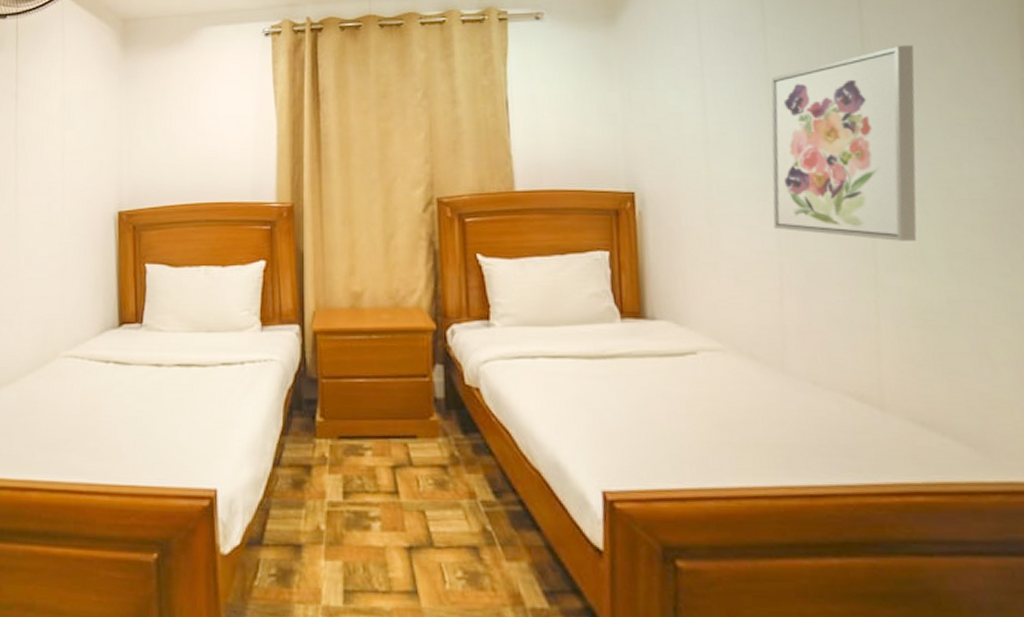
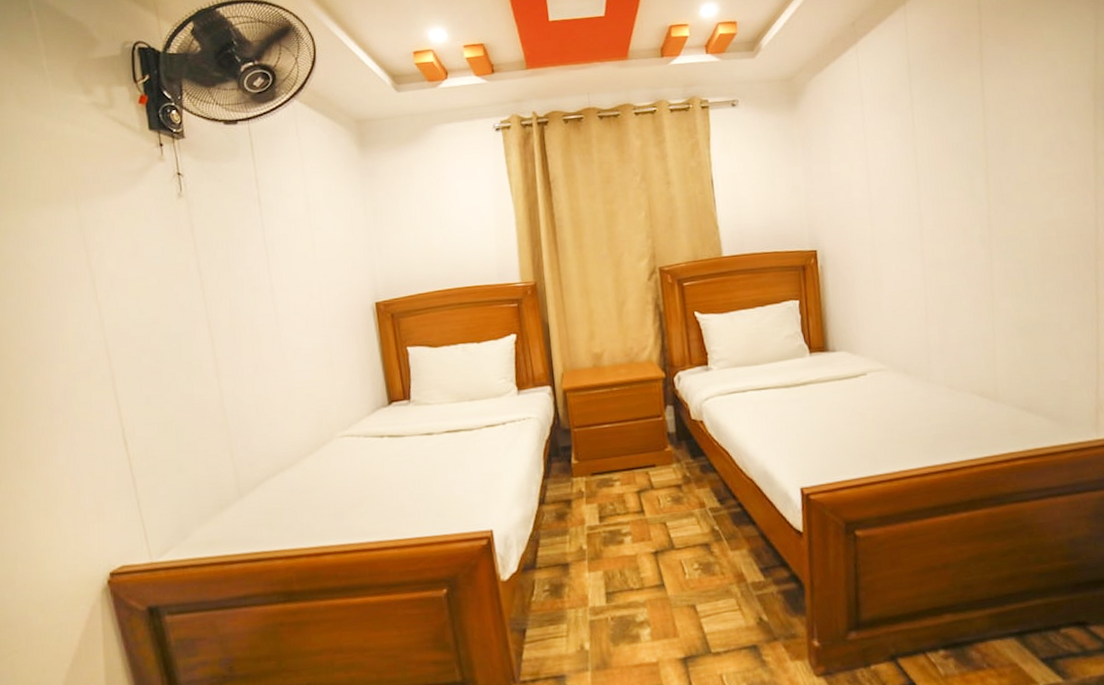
wall art: present [771,44,917,241] -> none [917,116,1021,274]

